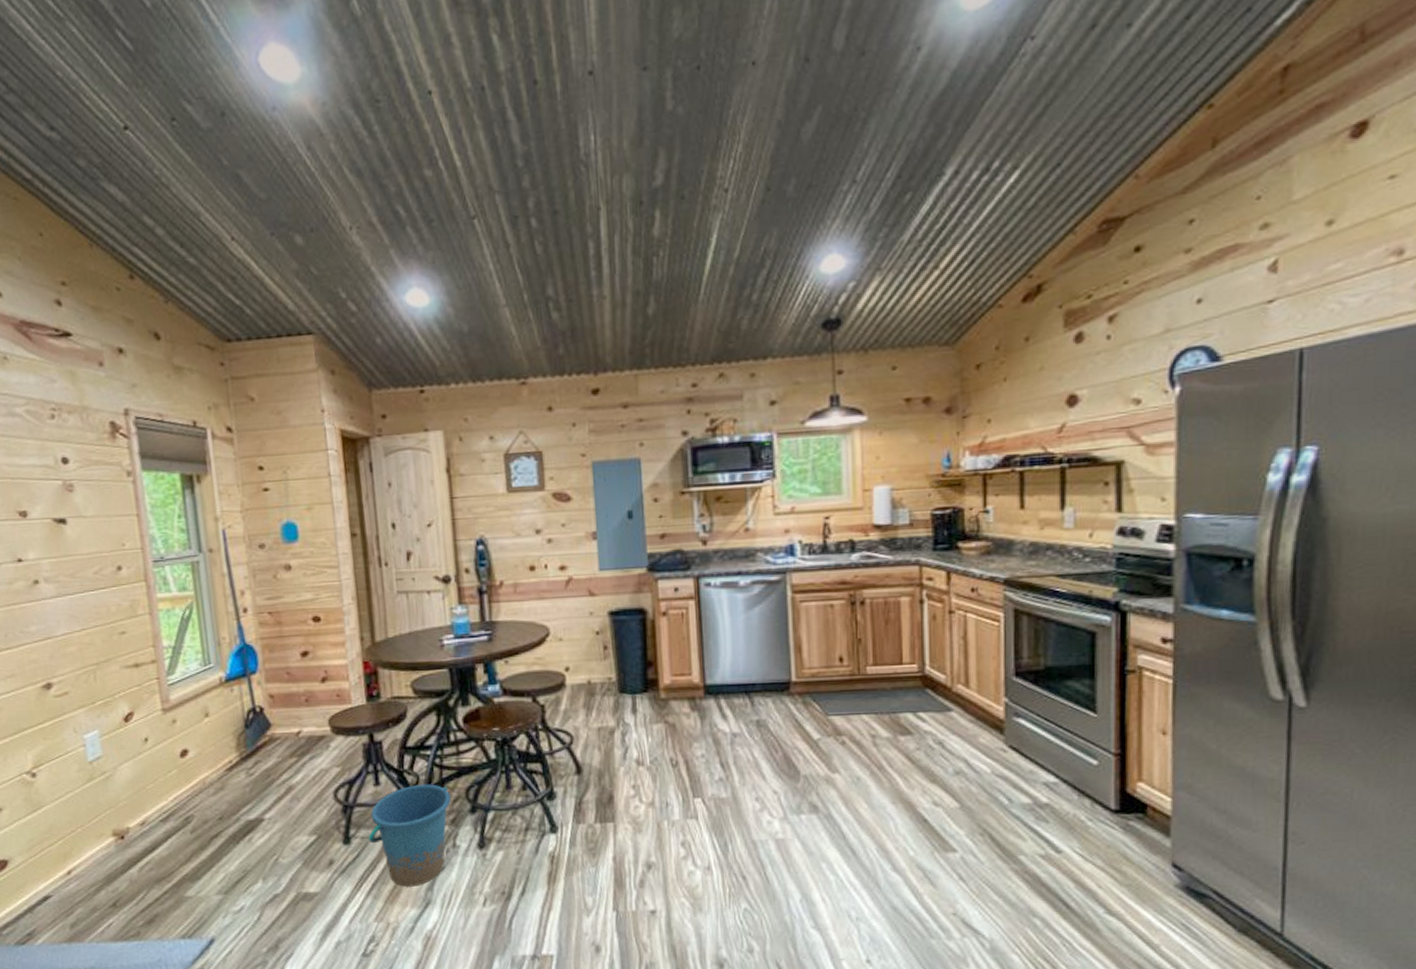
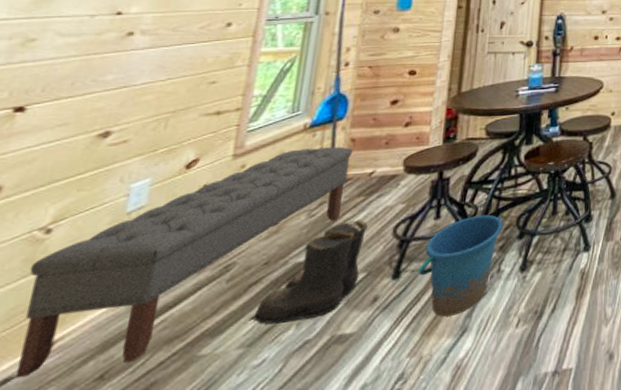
bench: none [31,703,277,898] -> present [15,146,353,379]
boots: none [219,781,311,876] -> present [248,220,368,324]

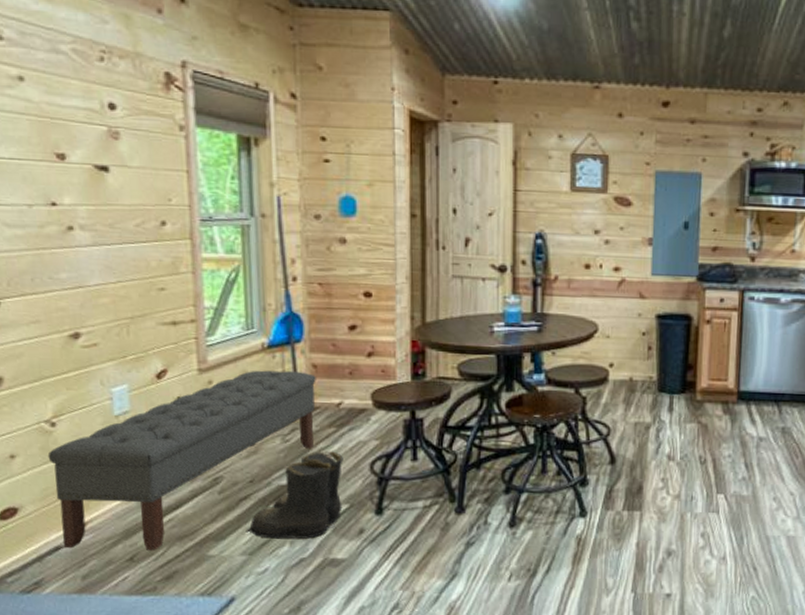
bucket: present [418,214,503,317] -> none [401,462,486,559]

